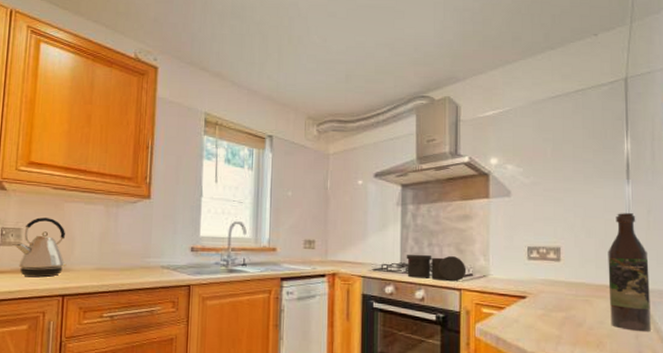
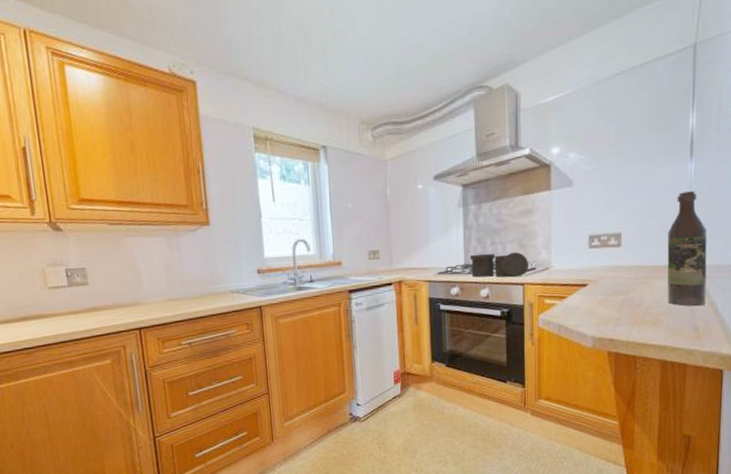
kettle: present [15,217,67,278] -> none [82,254,138,315]

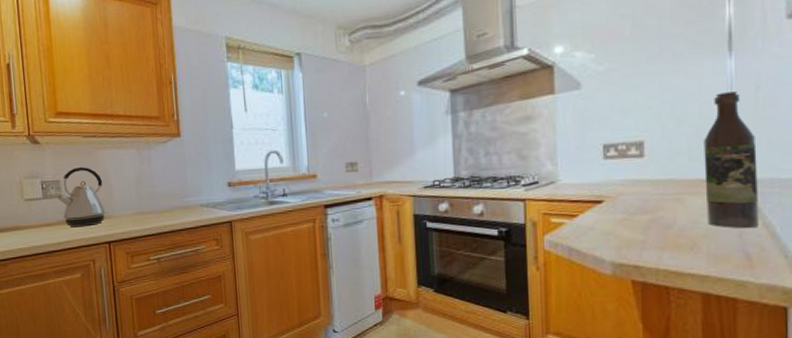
kettle: none [82,254,138,315] -> present [56,167,108,228]
cooking pot: present [469,252,529,278] -> none [460,164,531,193]

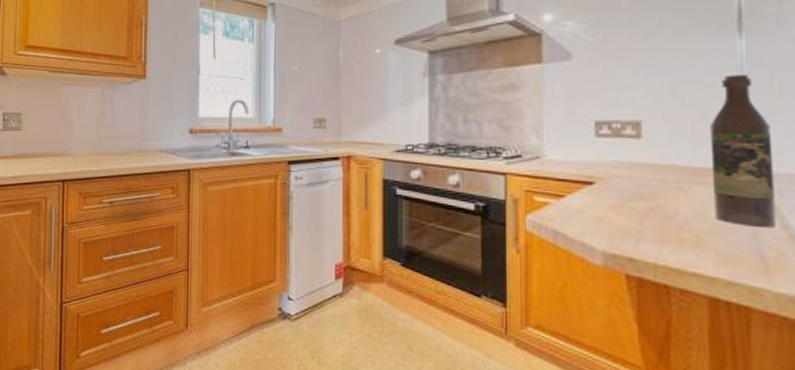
kettle: present [56,167,108,228] -> none [16,102,66,163]

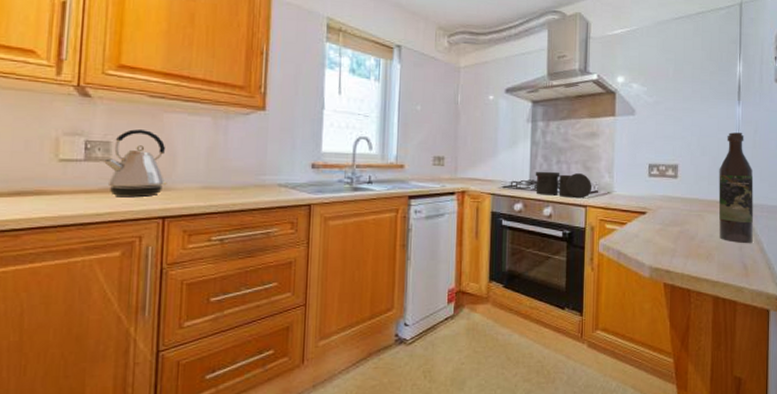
kettle: none [16,102,66,163] -> present [102,129,167,198]
cooking pot: none [435,132,513,165] -> present [534,171,592,199]

